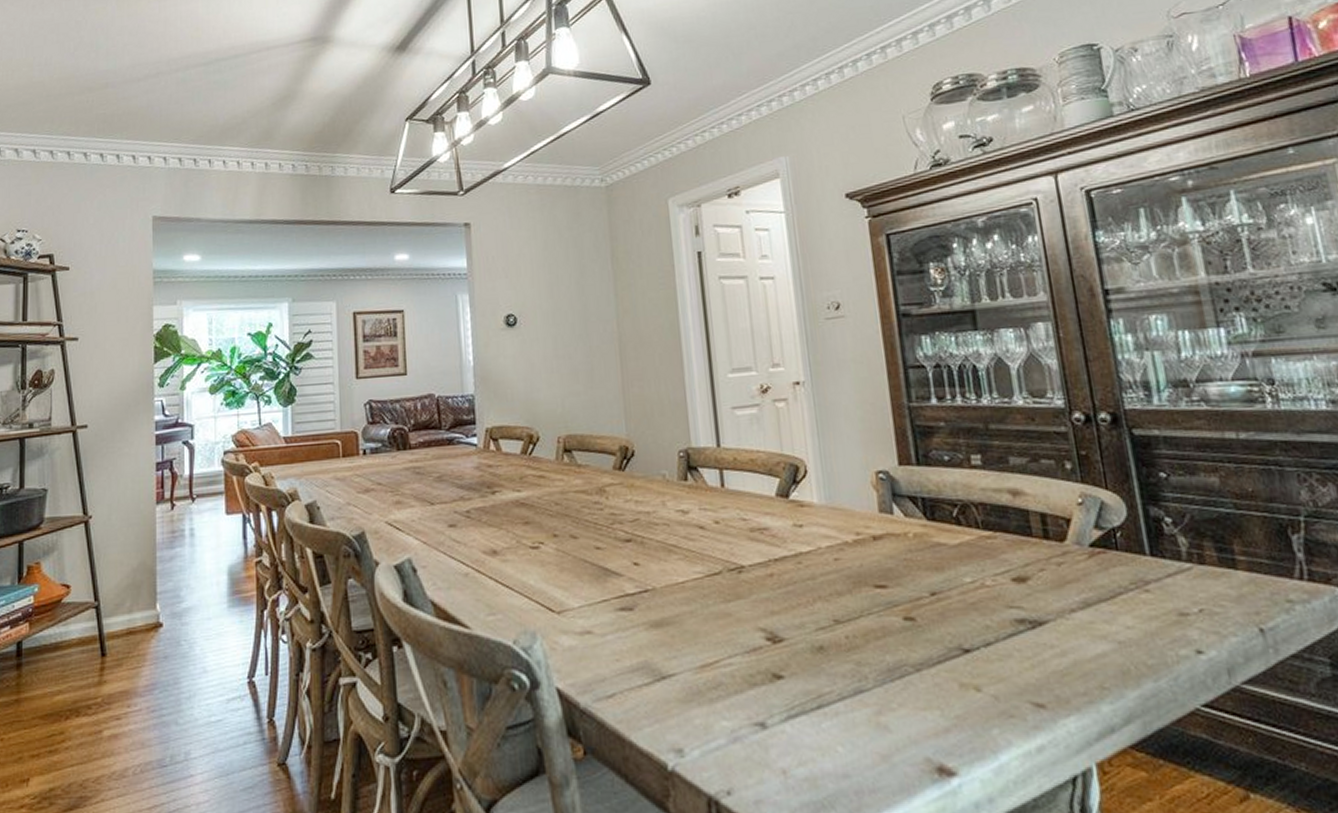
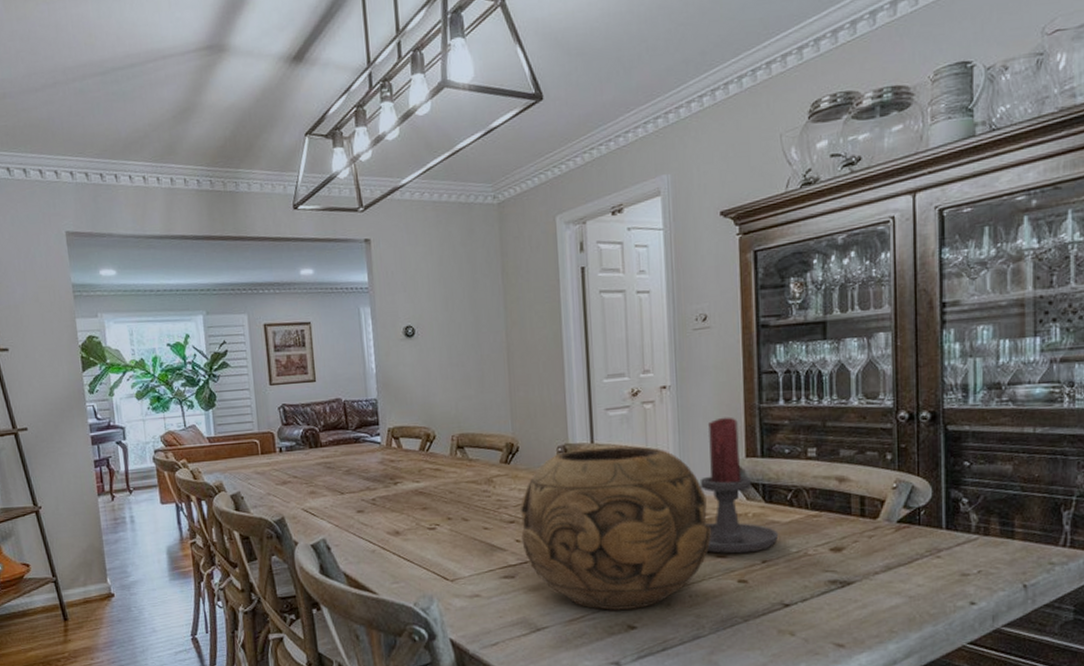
decorative bowl: none [638,451,866,654] -> present [520,446,711,610]
candle holder: none [847,417,948,584] -> present [700,417,779,554]

